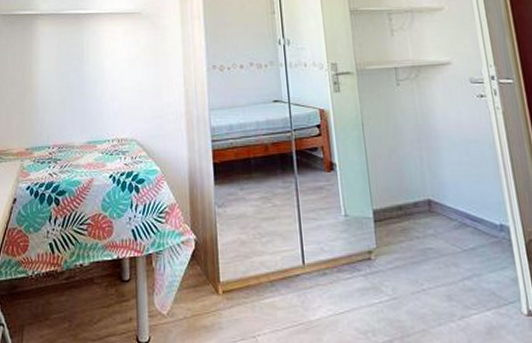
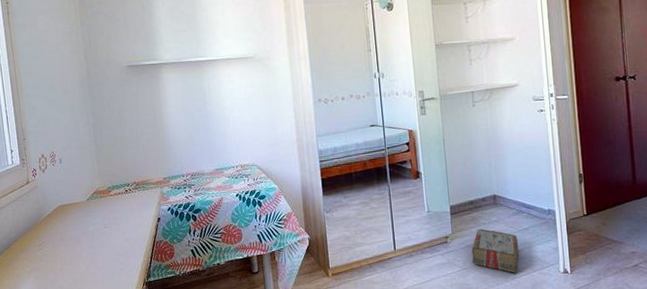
carton: none [403,244,466,310] -> present [471,229,519,273]

